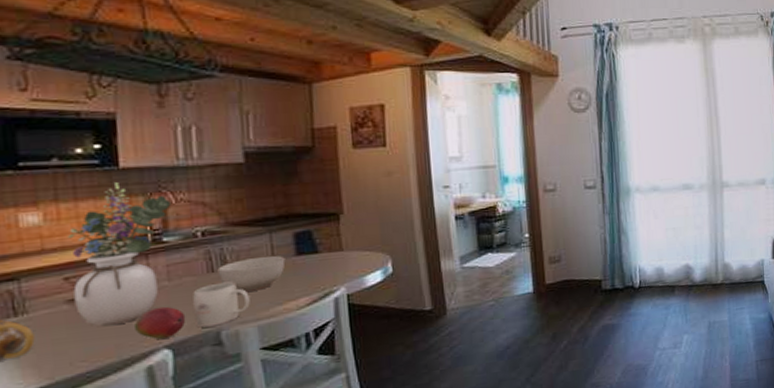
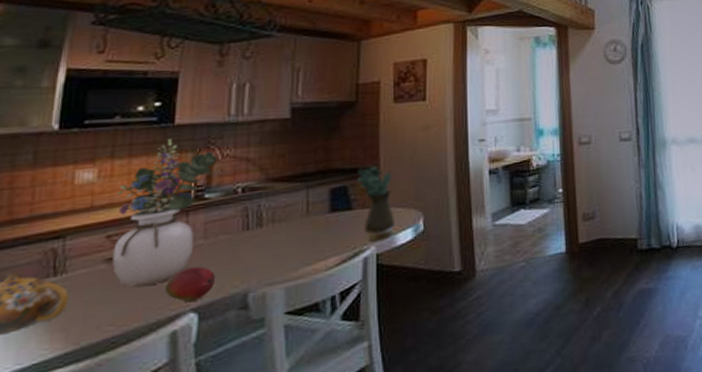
mug: present [192,281,250,328] -> none [223,240,280,290]
bowl: present [217,255,286,293] -> none [252,211,319,252]
vase: none [320,209,364,284] -> present [356,164,396,243]

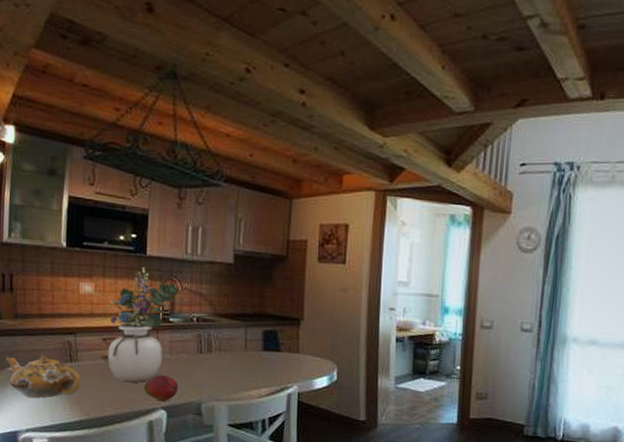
vase: present [356,164,396,243] -> none [284,314,315,383]

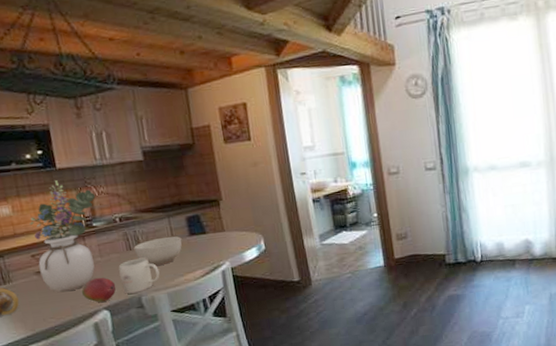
mug: none [184,363,225,399] -> present [118,257,160,294]
bowl: none [204,346,255,376] -> present [133,235,183,267]

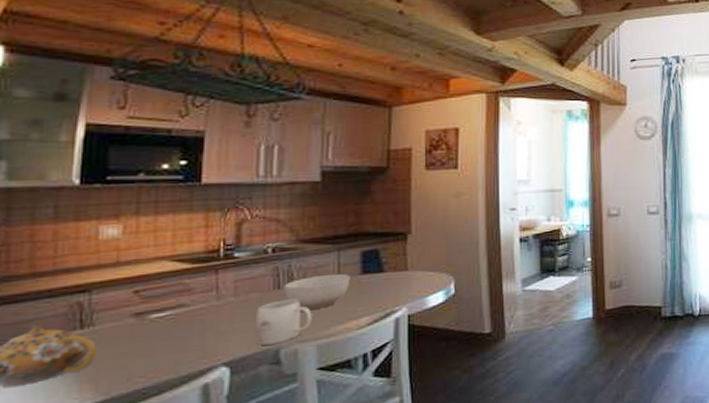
bouquet: present [29,180,96,292] -> none [141,198,247,342]
fruit: present [81,277,116,303] -> none [195,322,247,356]

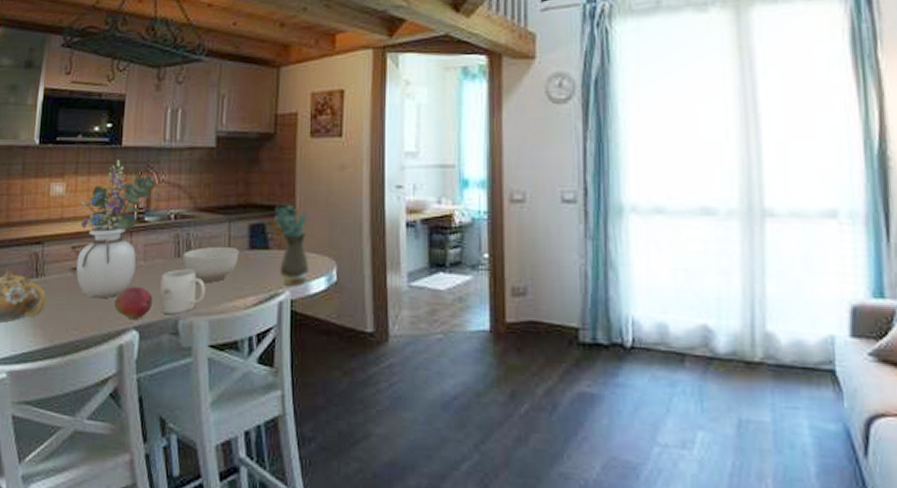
bouquet: none [141,198,247,342] -> present [76,160,155,299]
fruit: none [195,322,247,356] -> present [113,286,153,319]
vase: none [388,229,427,304] -> present [274,203,310,287]

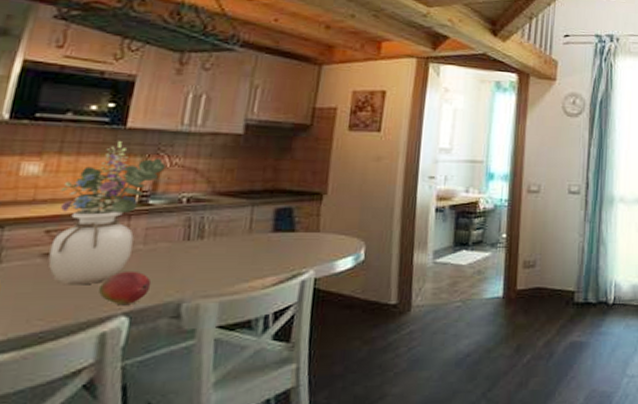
mug: present [159,269,206,314] -> none [159,252,219,297]
bowl: present [182,246,239,283] -> none [192,229,262,266]
vase: present [274,203,310,287] -> none [302,189,339,267]

